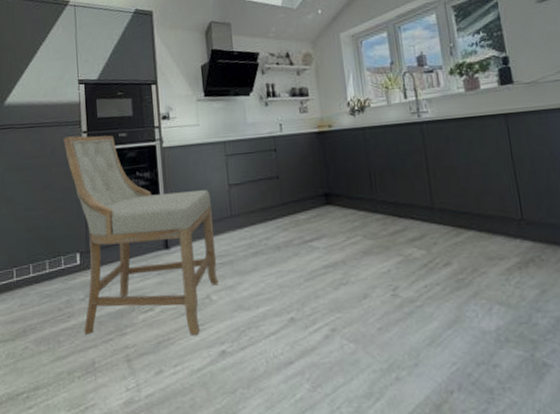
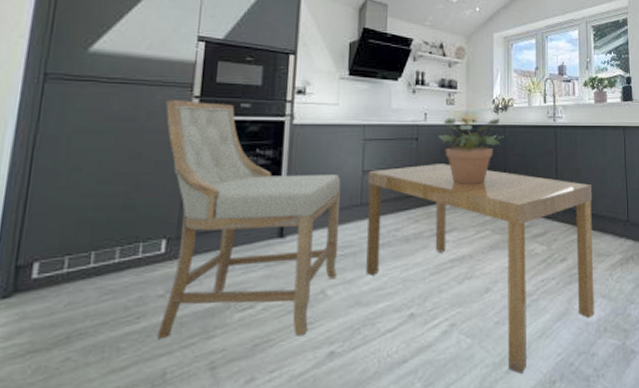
dining table: none [234,172,492,383] -> present [366,164,595,375]
potted plant: none [296,120,364,192] -> present [439,117,503,185]

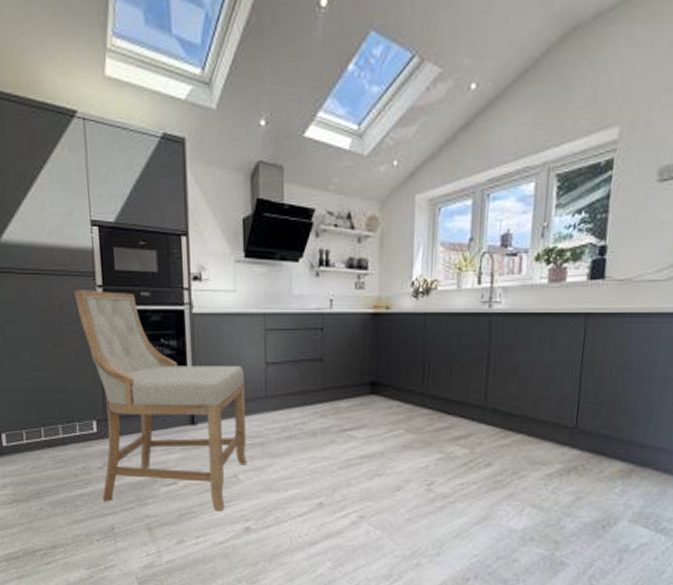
dining table: present [366,164,595,375] -> none [272,357,532,569]
potted plant: present [439,117,503,185] -> none [346,304,423,381]

